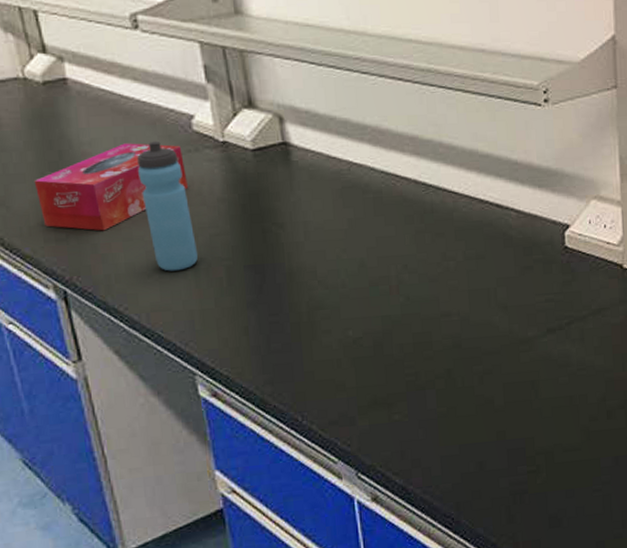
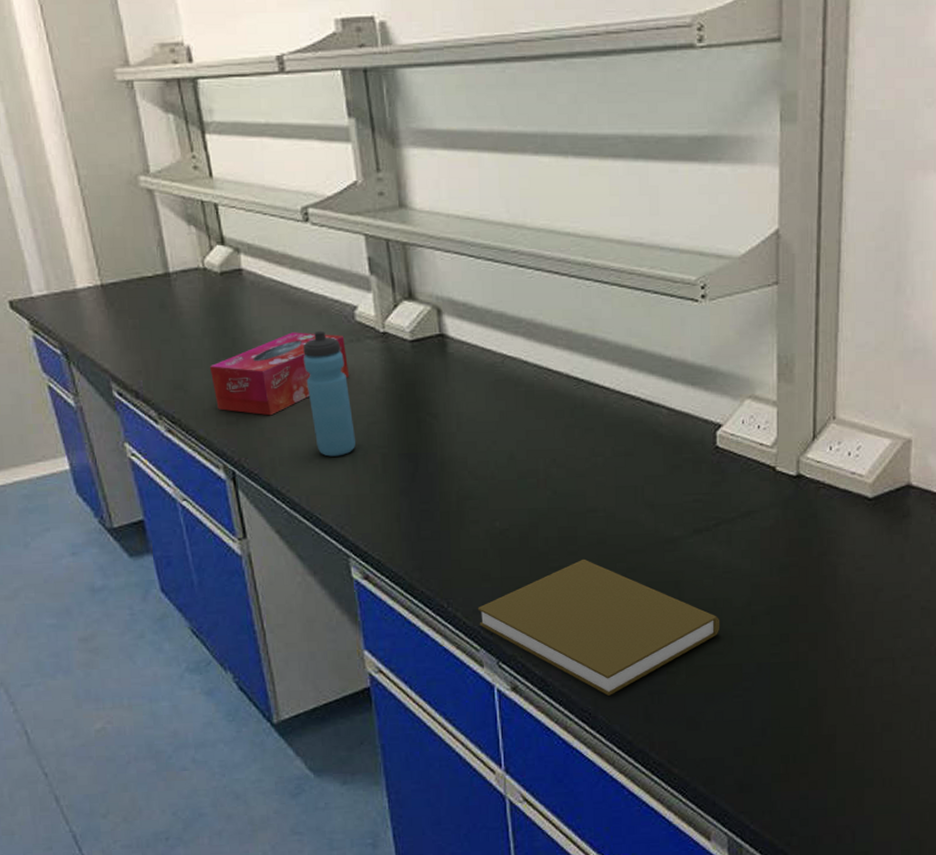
book: none [333,363,577,499] -> present [477,558,719,696]

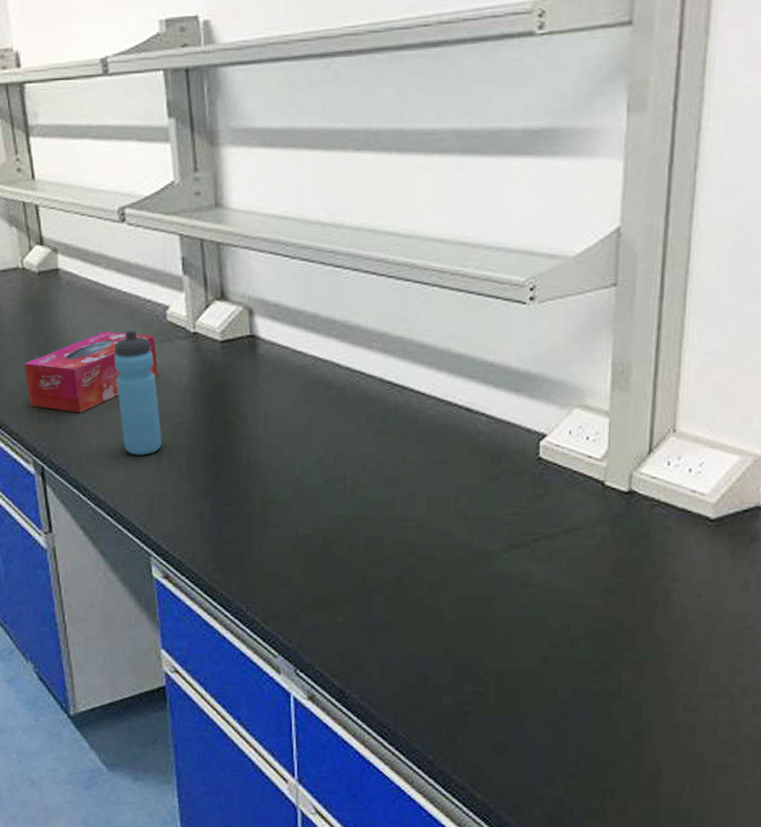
book: present [477,558,719,696] -> none [277,569,534,712]

